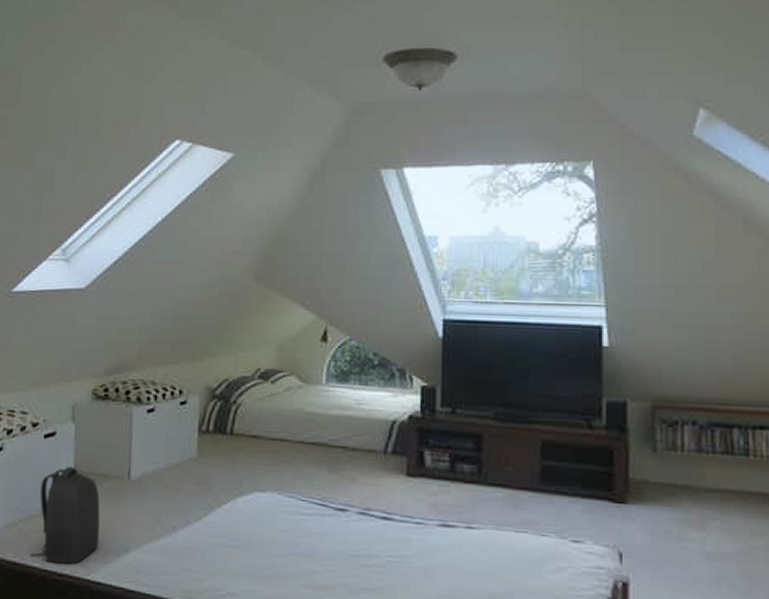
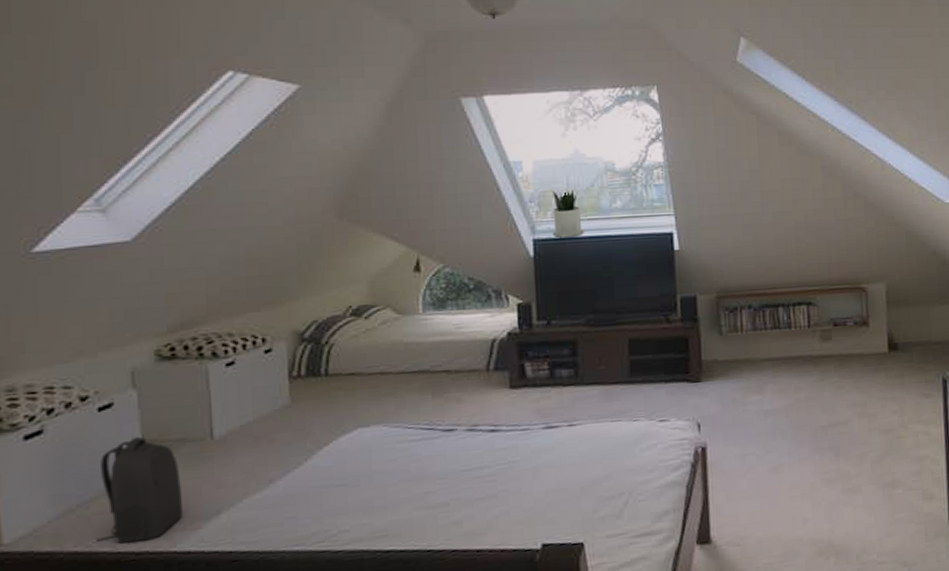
planter: none [464,269,501,322] -> present [551,189,585,239]

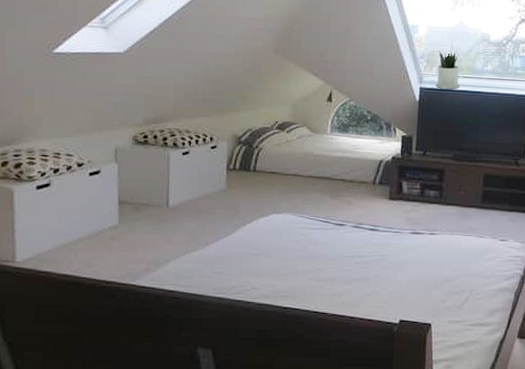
backpack: present [97,436,182,544] -> none [81,197,143,274]

